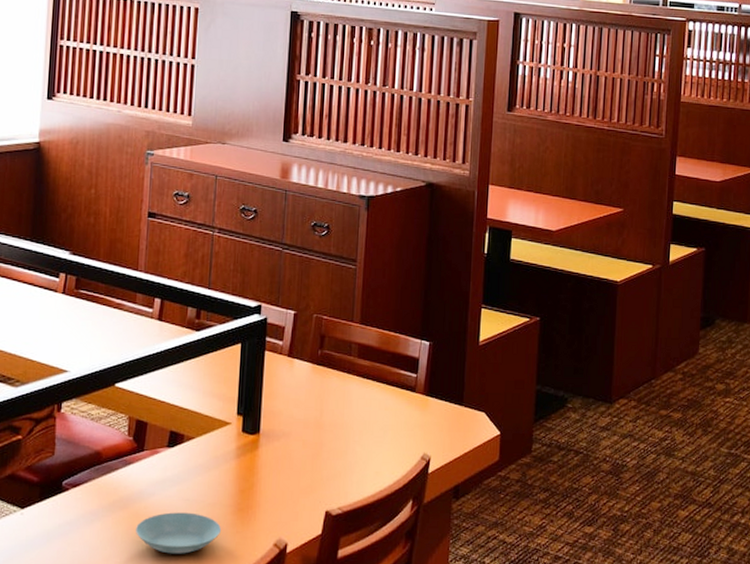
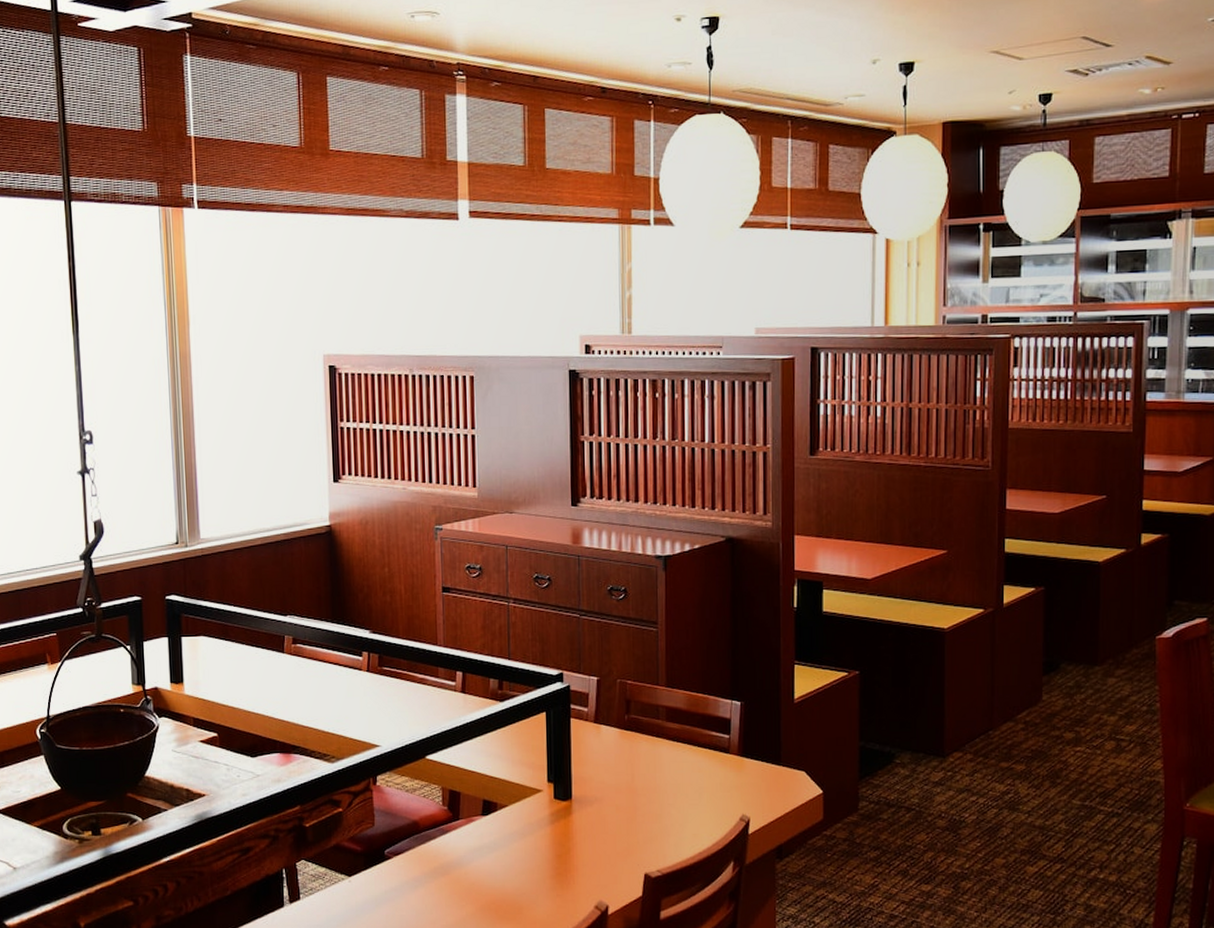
saucer: present [136,512,221,554] -> none [458,877,541,917]

